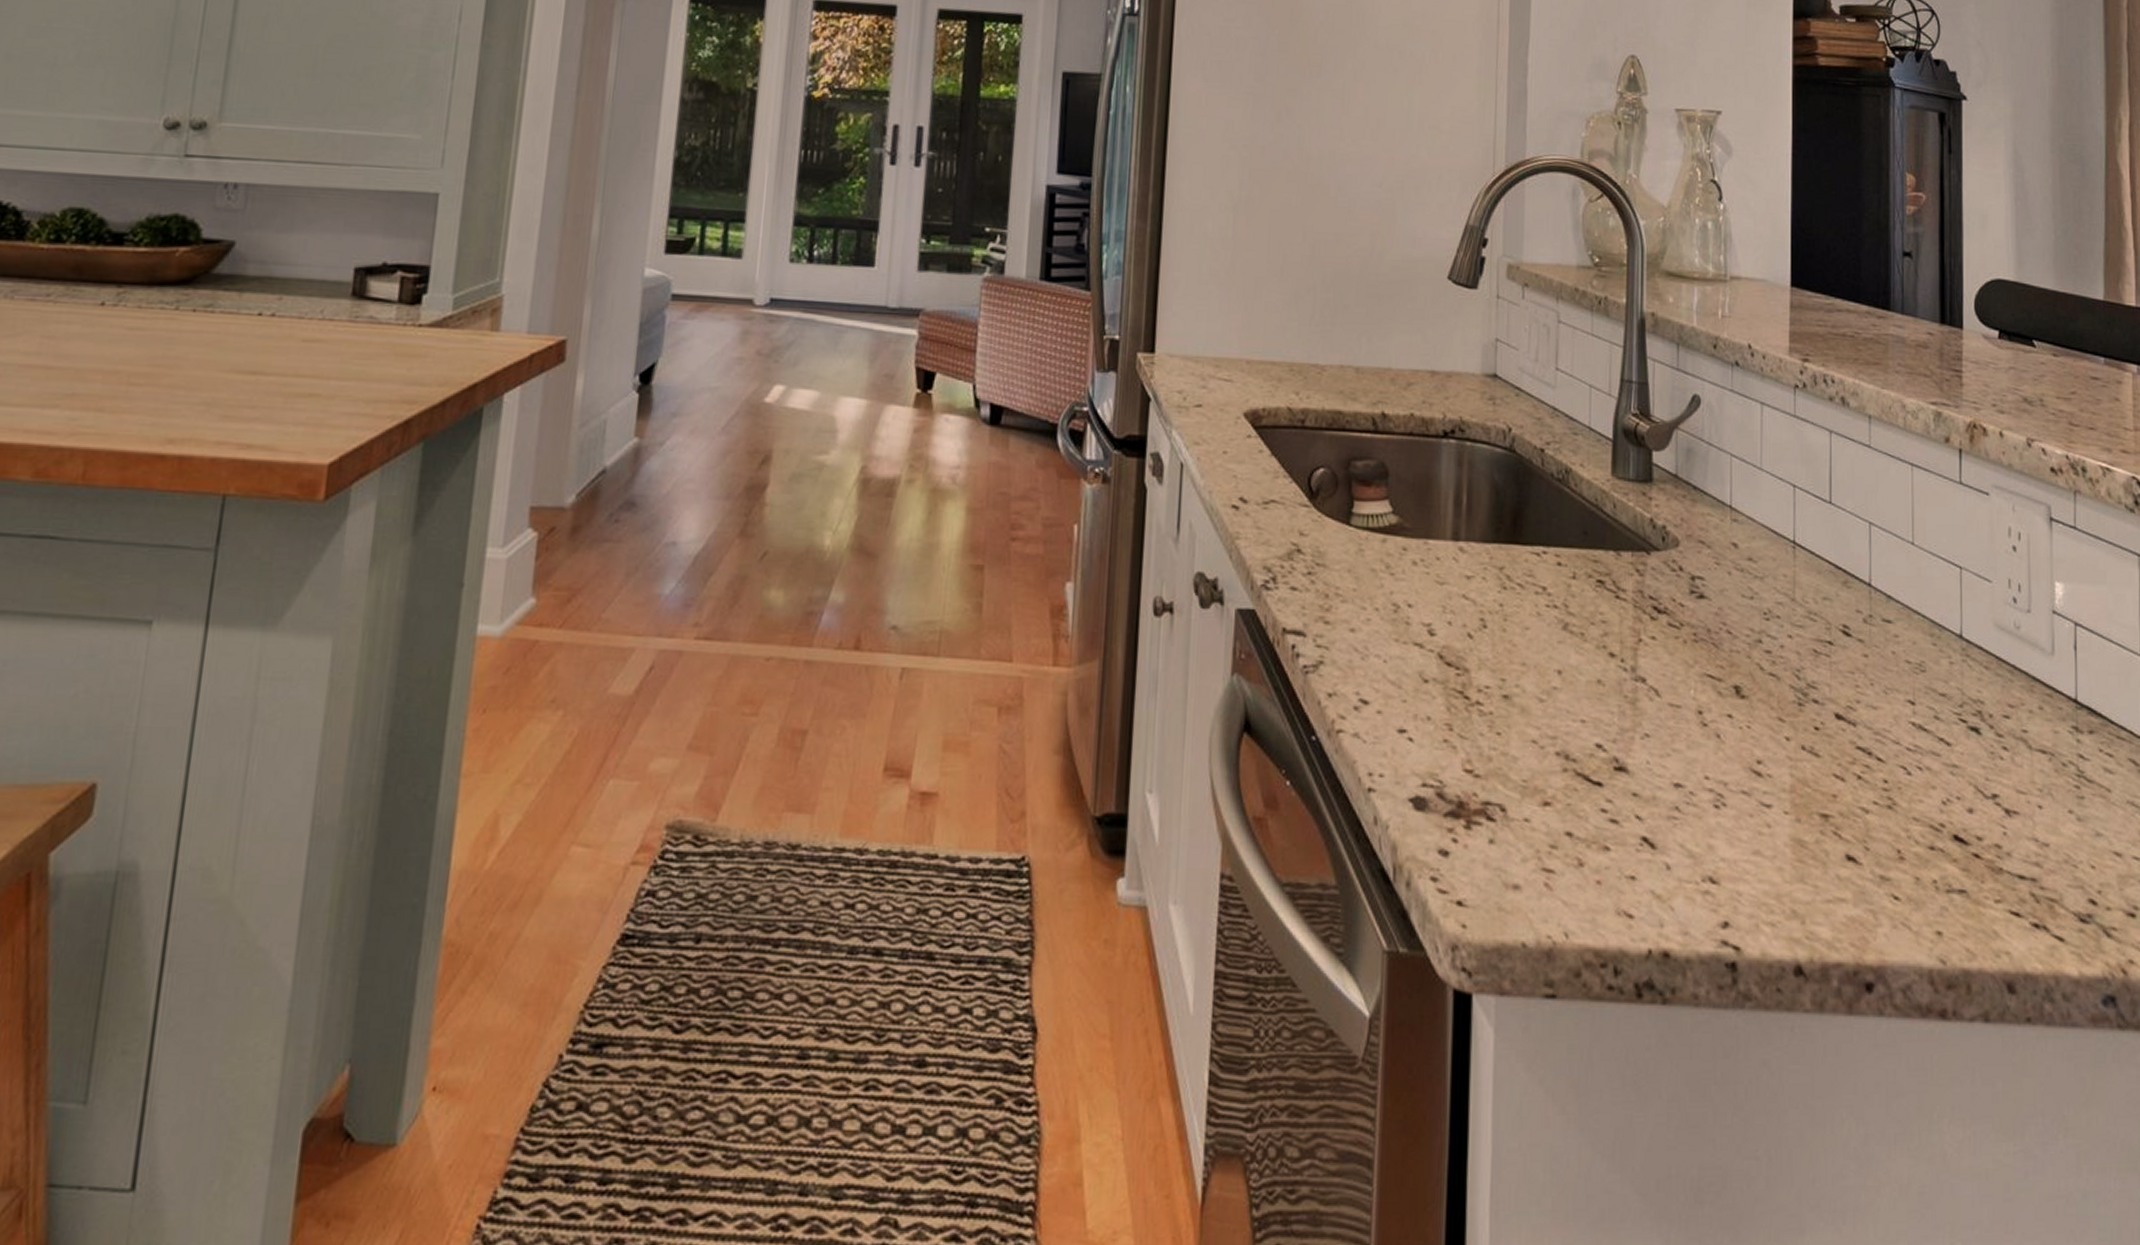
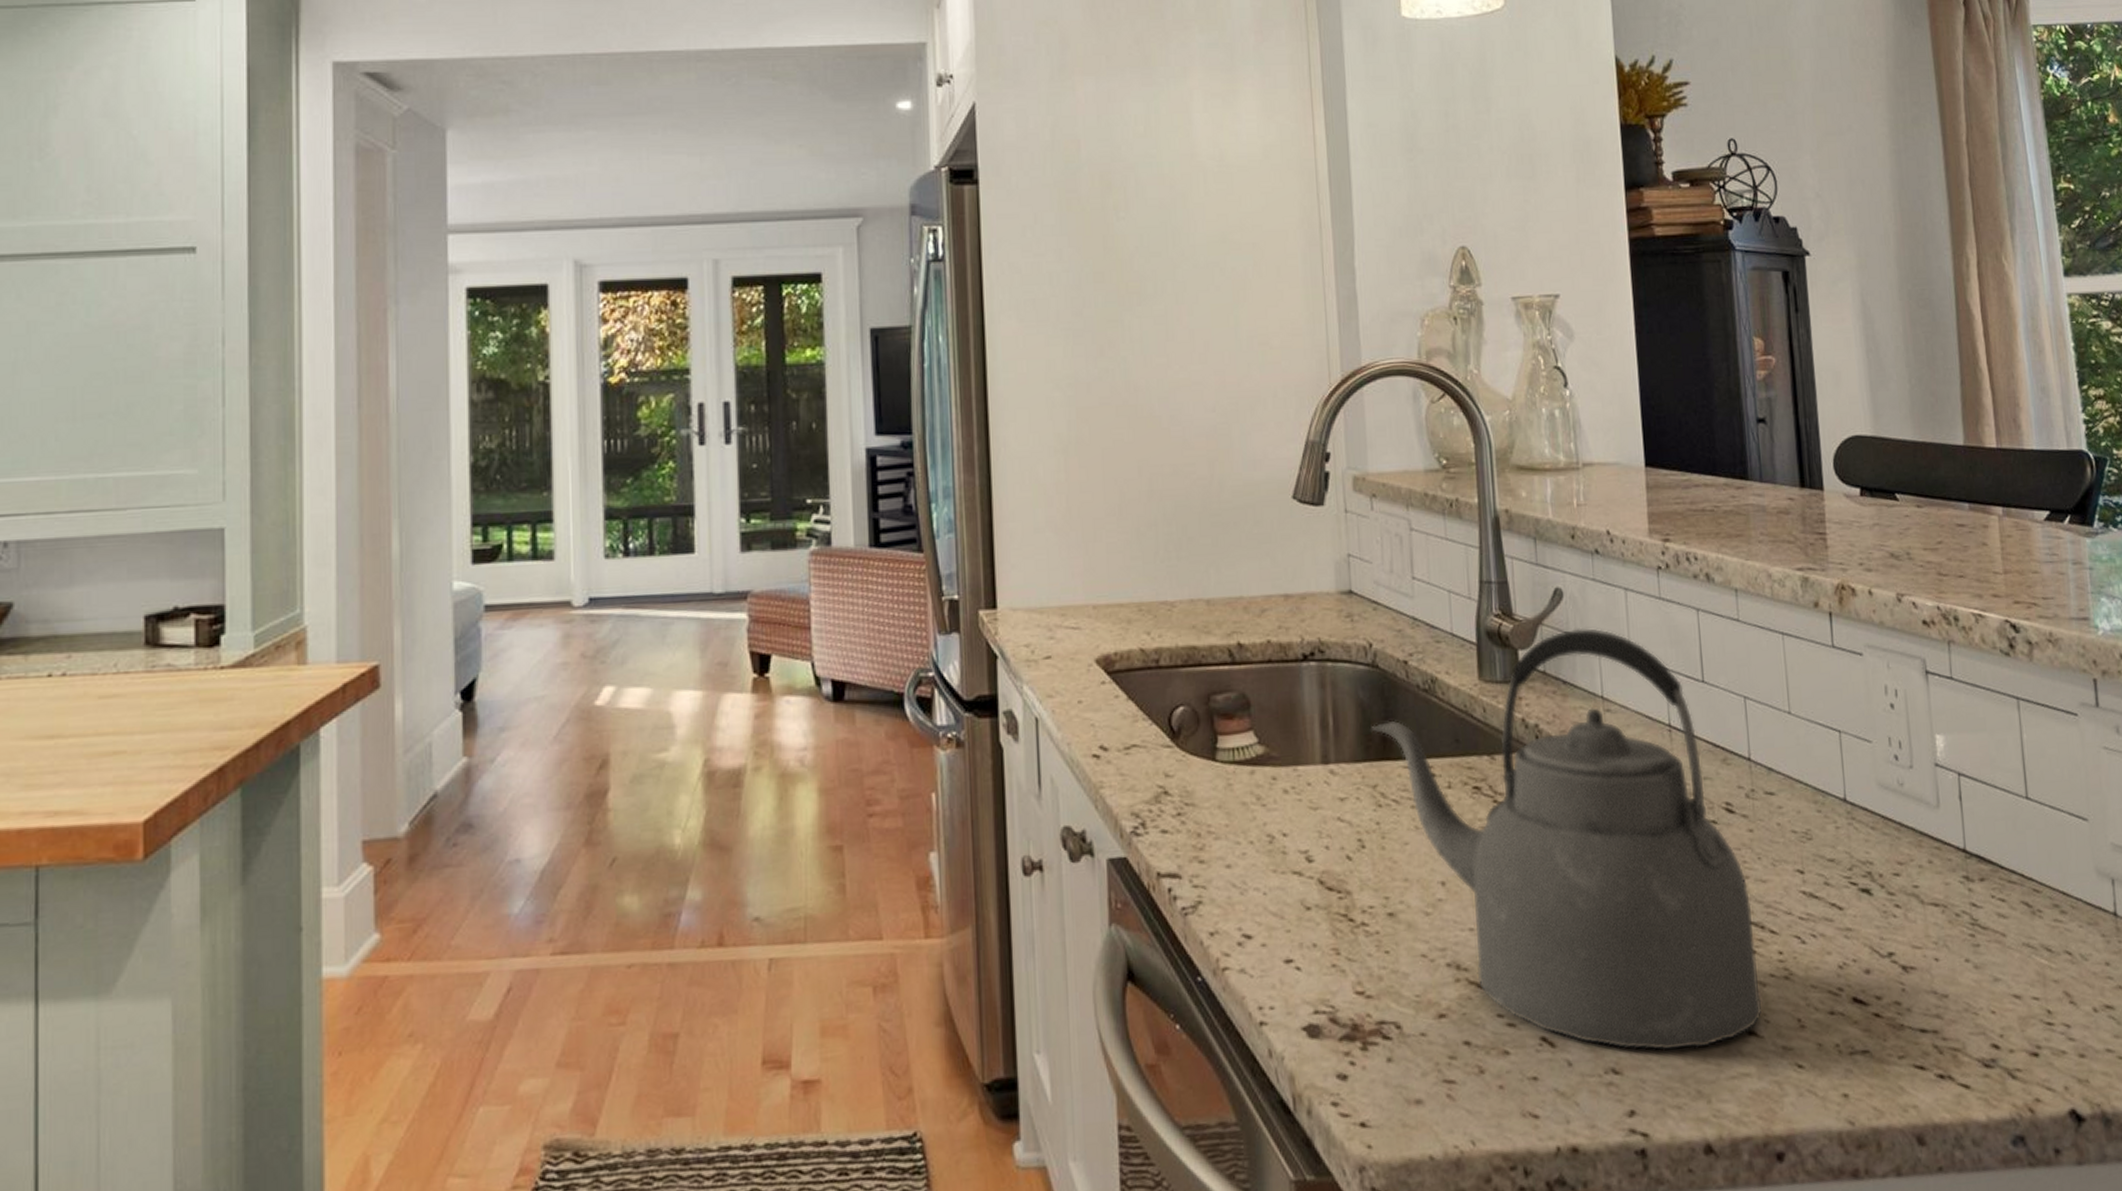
kettle: none [1503,436,1863,867] -> present [1371,628,1763,1051]

